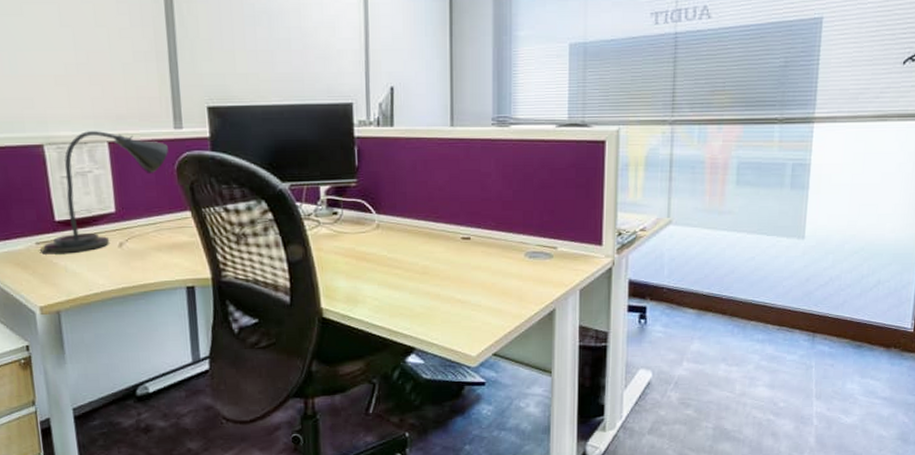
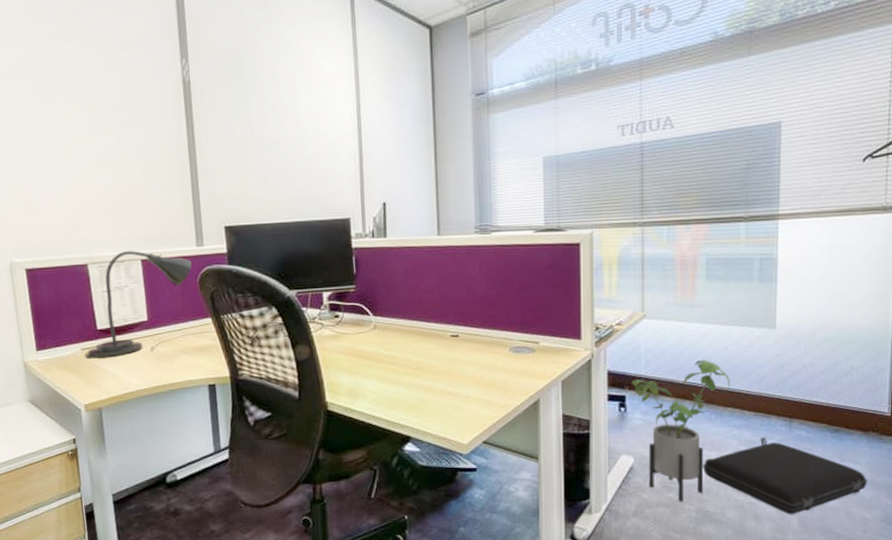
house plant: none [654,269,755,419] -> present [632,359,730,502]
briefcase: none [722,352,886,432] -> present [703,437,867,514]

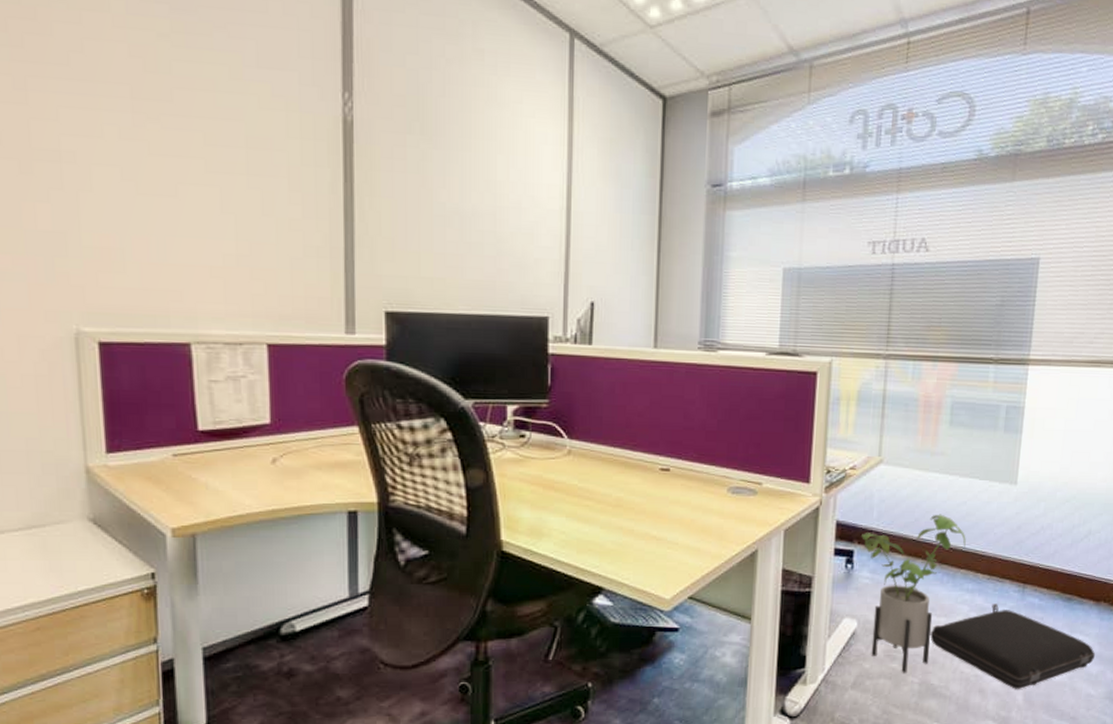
desk lamp: present [84,251,192,359] -> none [176,331,337,468]

